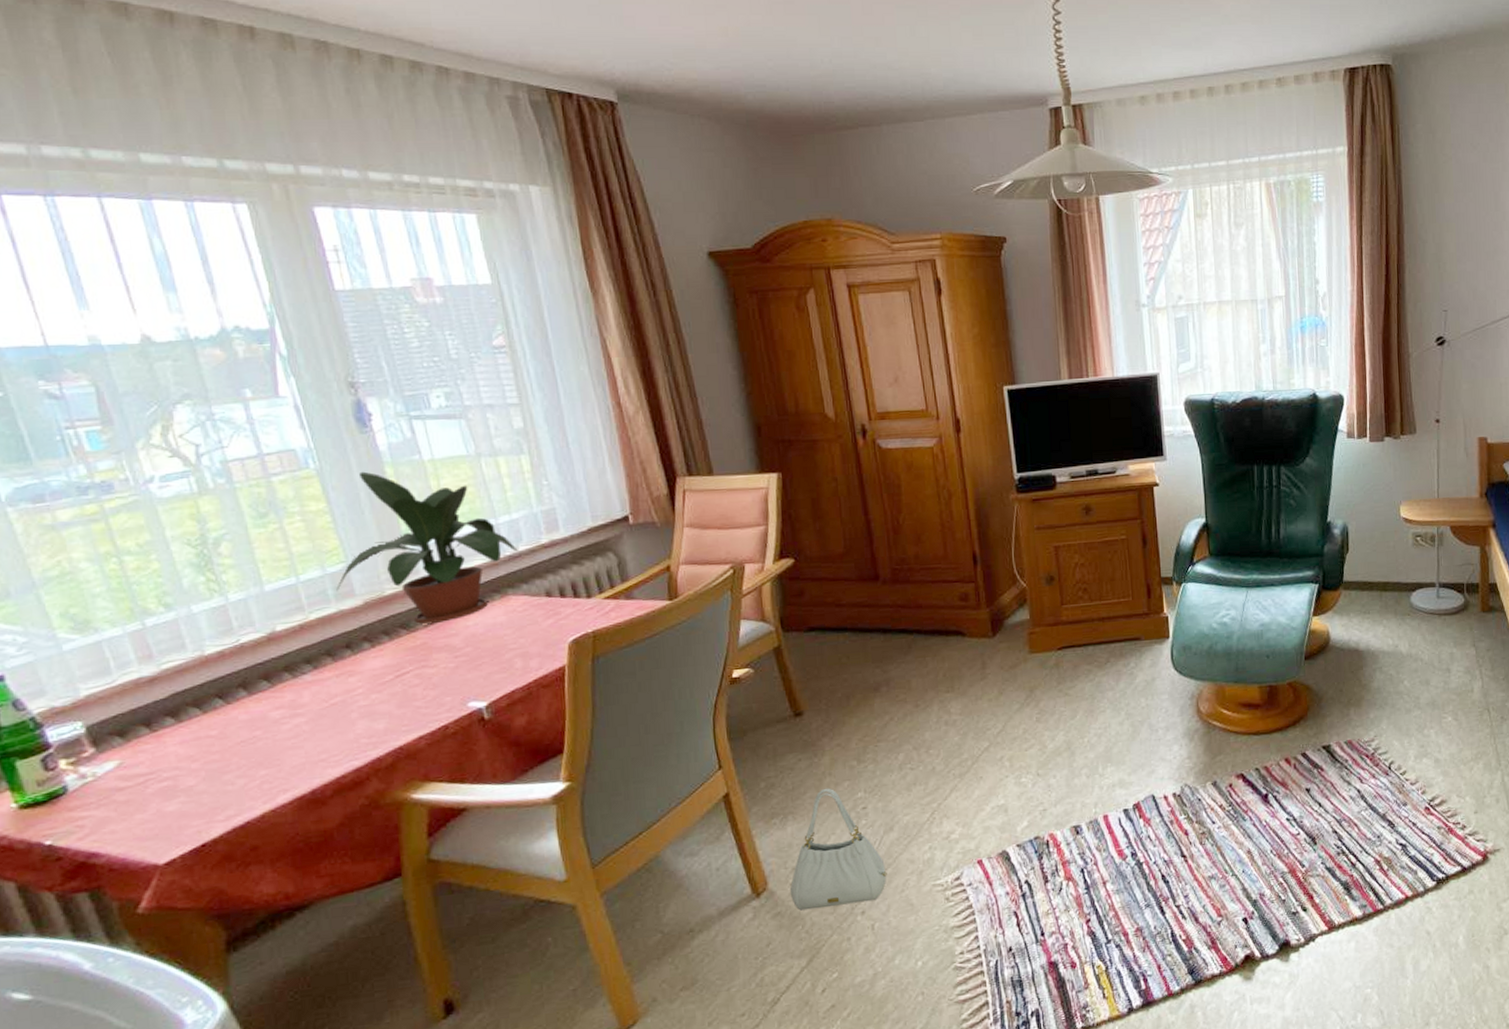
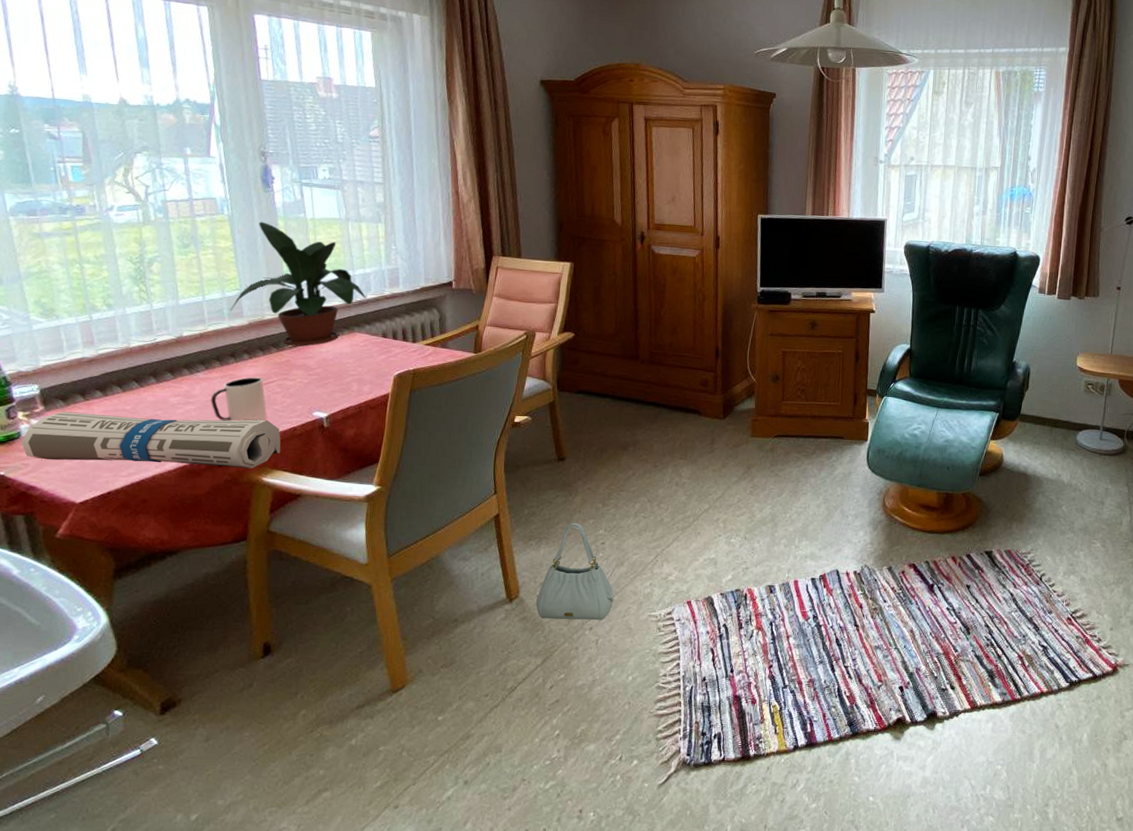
newspaper: none [70,722,431,817] -> present [21,411,281,468]
mug: none [326,669,407,731] -> present [210,377,268,421]

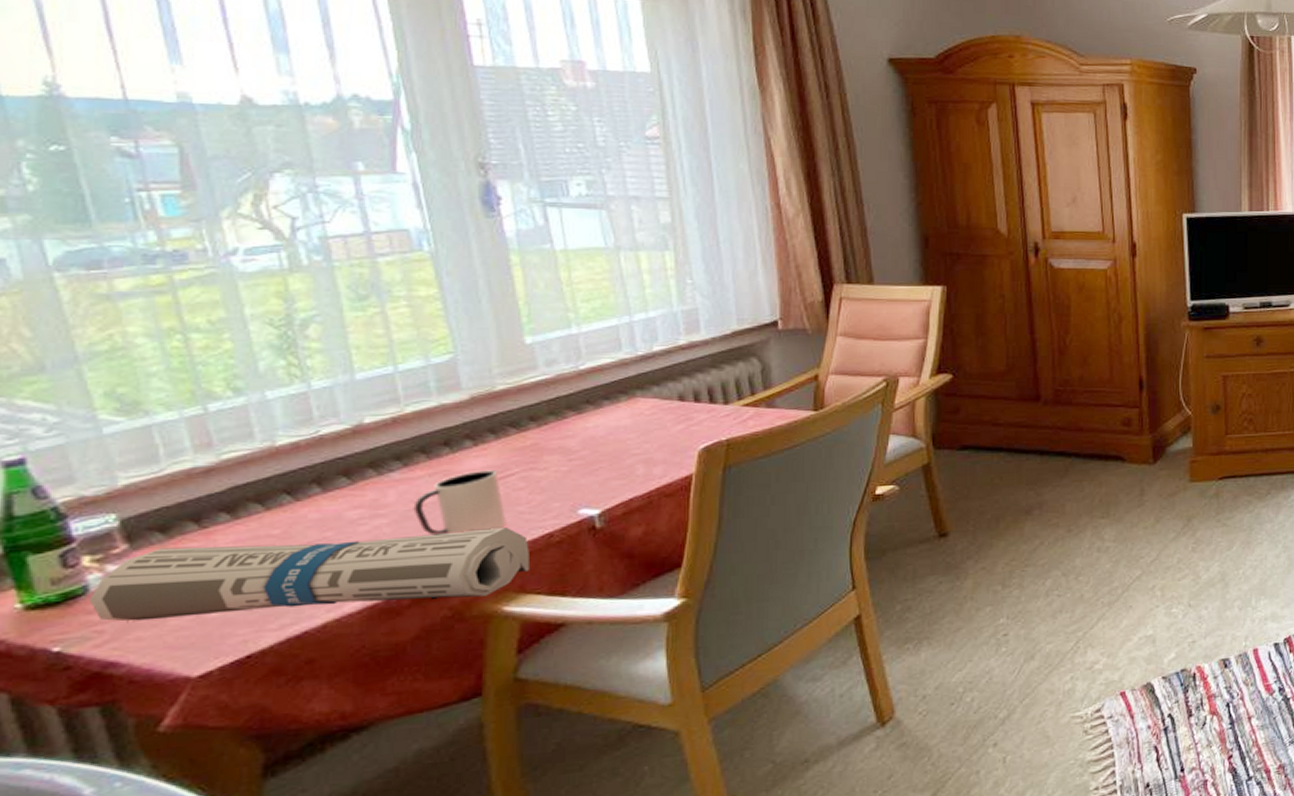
potted plant: present [230,221,367,346] -> none [440,257,652,423]
handbag: present [535,522,614,620] -> none [918,613,1024,742]

